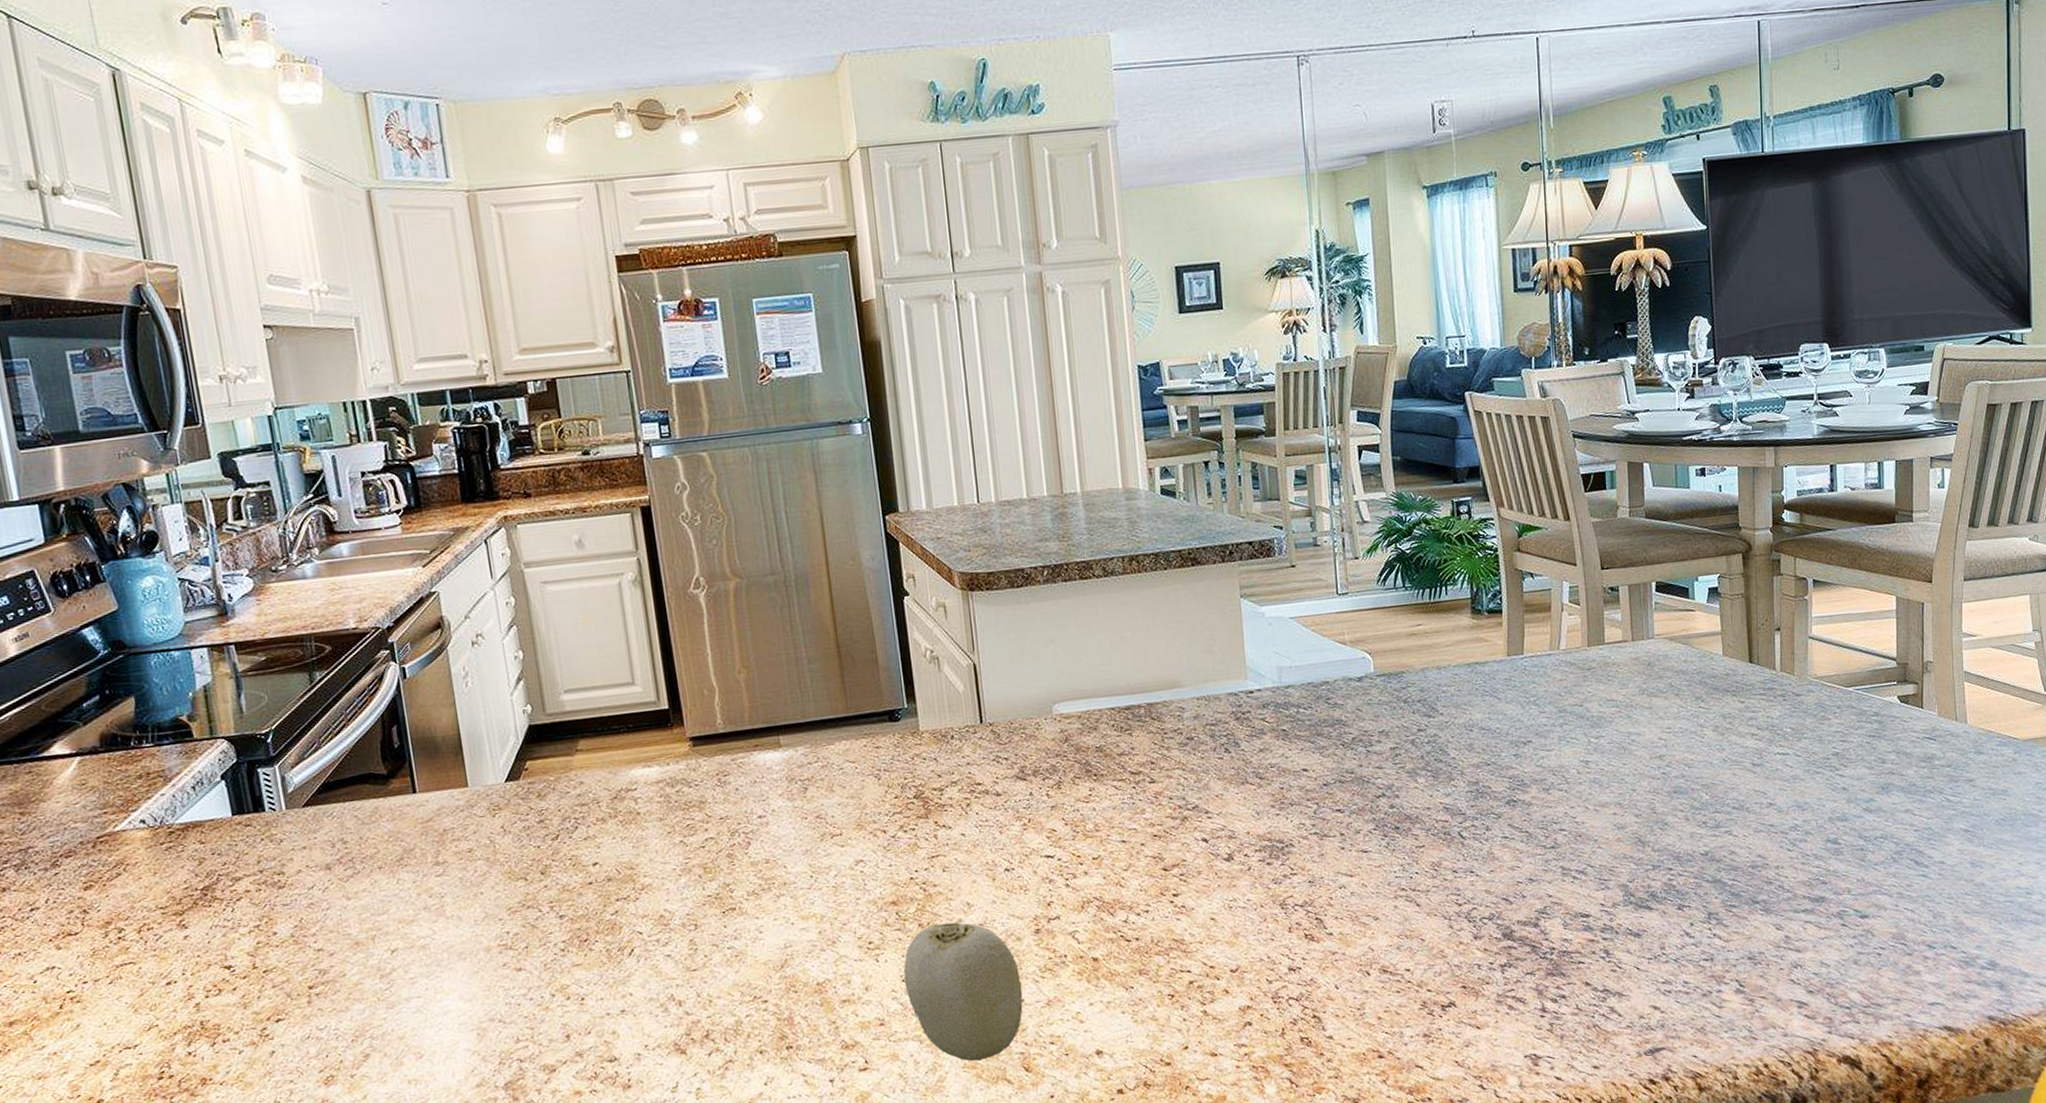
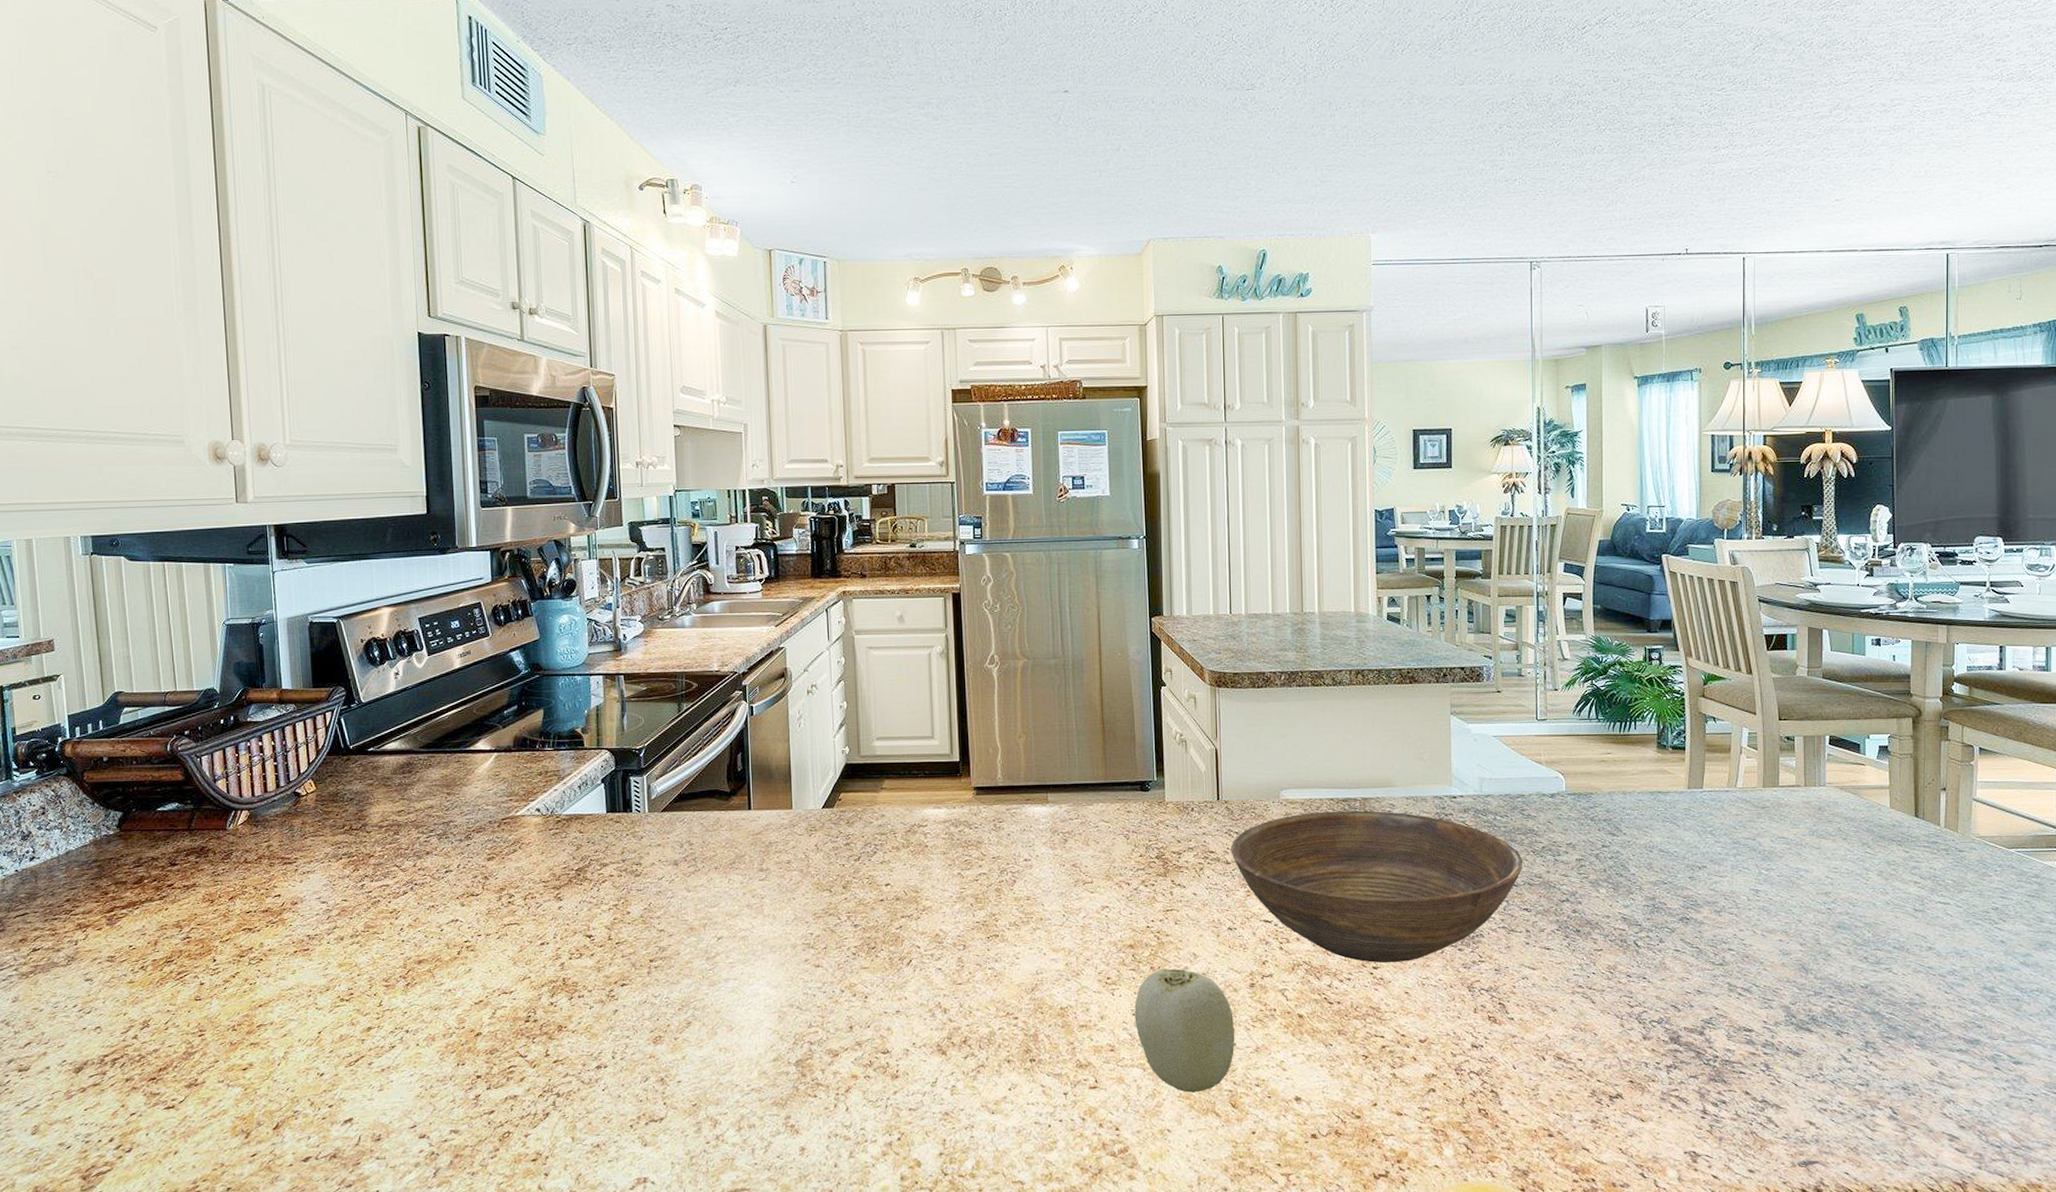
bowl: none [1000,716,1333,890] -> present [1231,810,1523,963]

